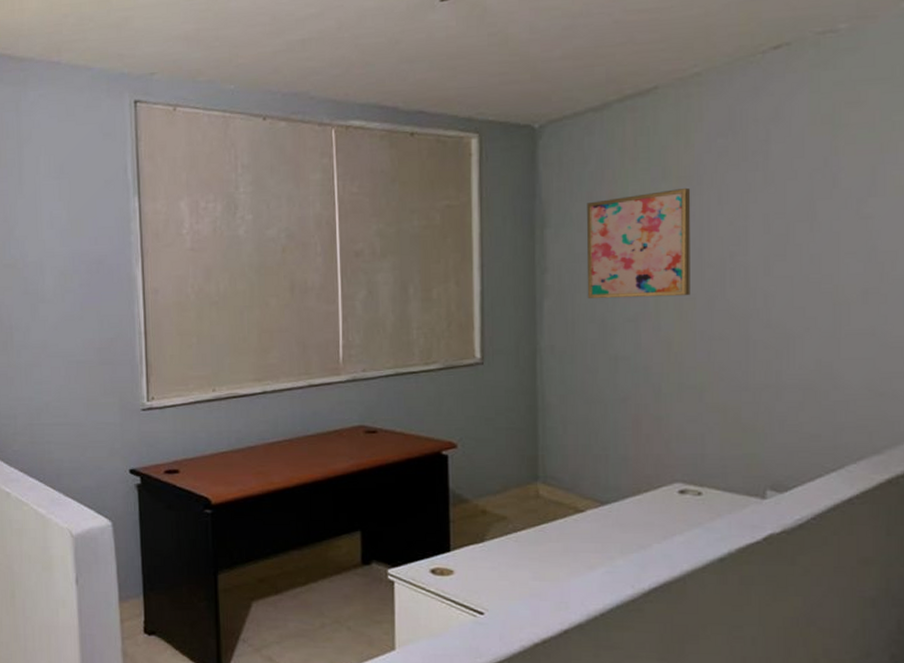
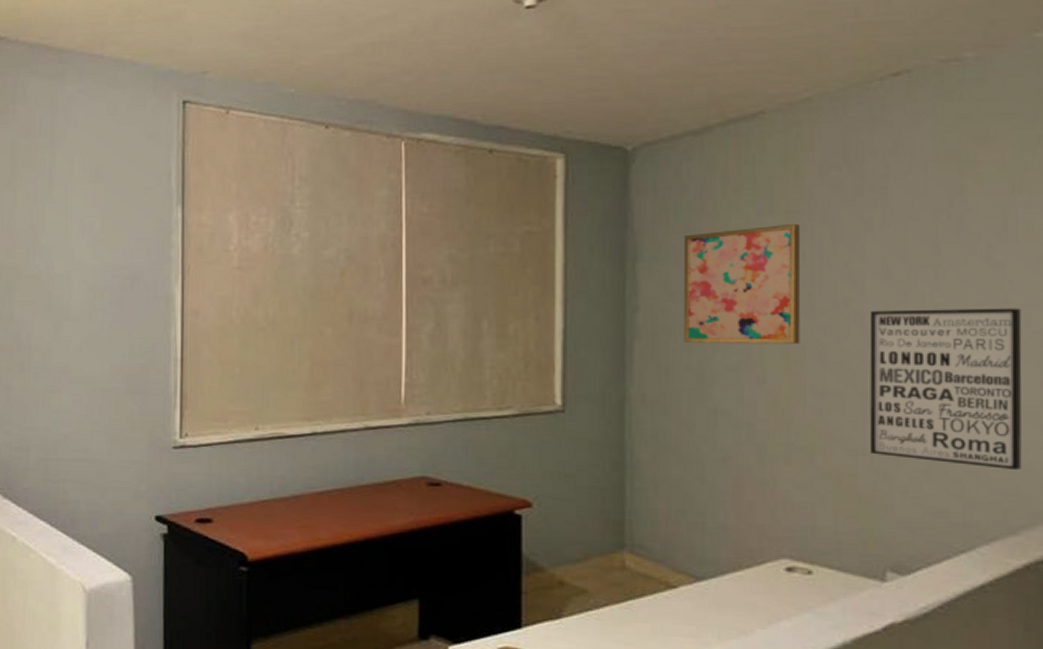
wall art: none [752,255,887,398] -> present [869,308,1022,471]

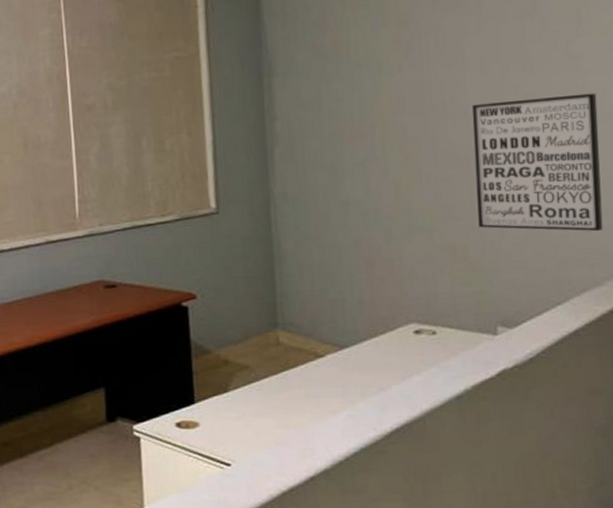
wall art: present [683,223,801,345] -> none [311,33,415,145]

